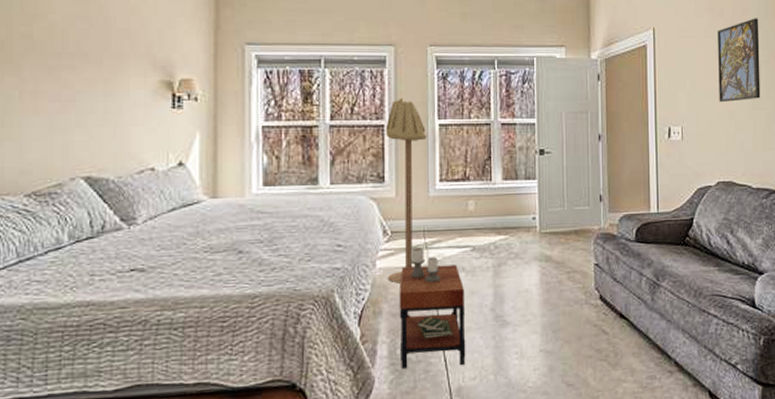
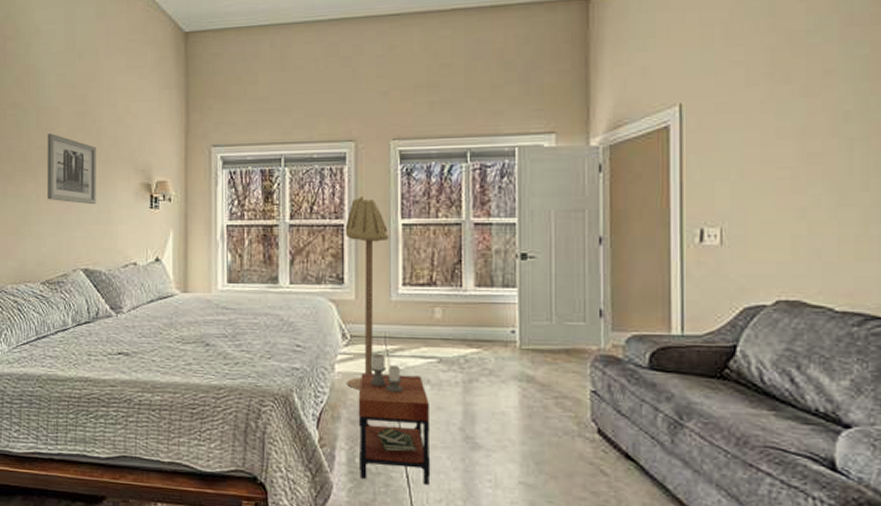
wall art: none [35,21,103,104] -> present [47,133,97,205]
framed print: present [718,18,761,103] -> none [781,81,852,197]

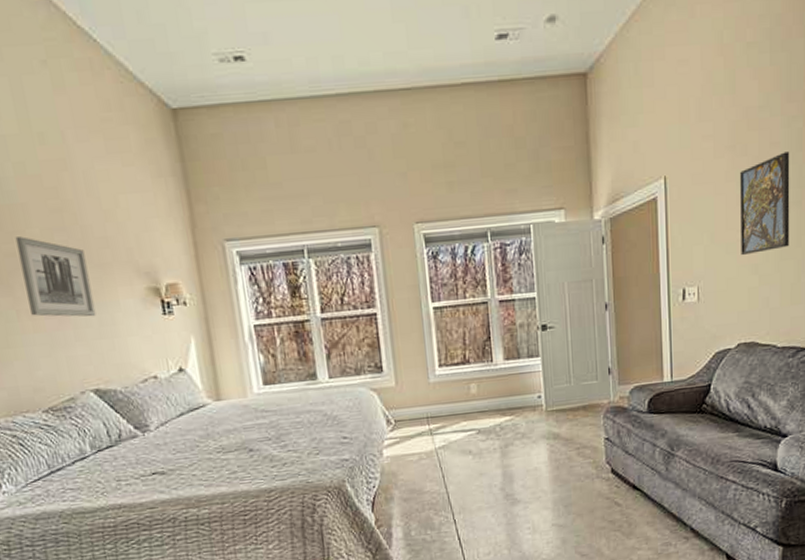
floor lamp: present [345,197,389,390] -> none [378,283,422,470]
side table: present [358,353,431,486] -> none [408,433,479,549]
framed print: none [781,81,852,197] -> present [740,151,790,256]

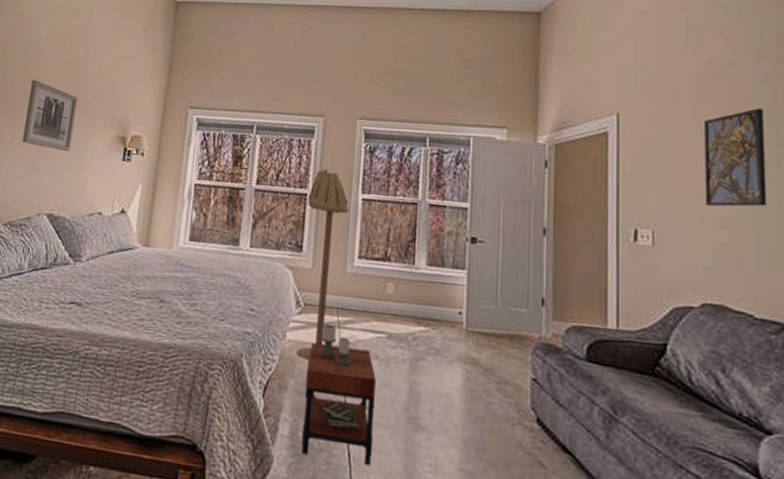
floor lamp: none [378,283,422,470] -> present [297,169,349,360]
side table: none [408,433,479,549] -> present [301,323,376,466]

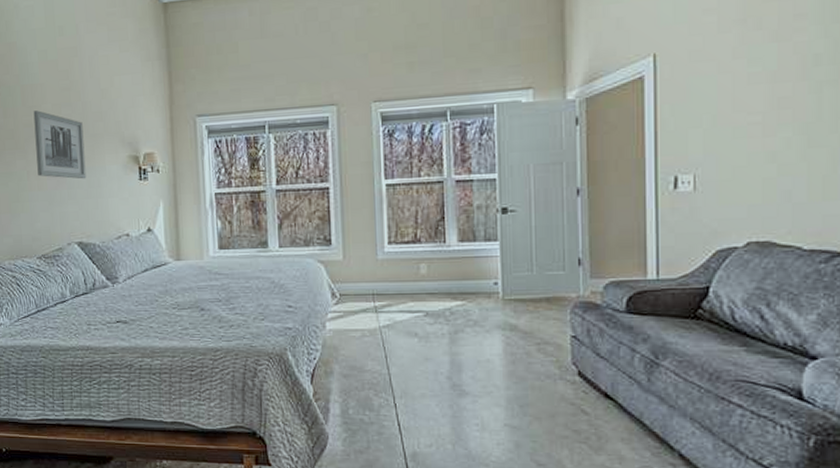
floor lamp: present [297,169,349,360] -> none [330,159,374,345]
side table: present [301,323,376,466] -> none [349,310,421,432]
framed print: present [705,108,767,207] -> none [752,24,822,142]

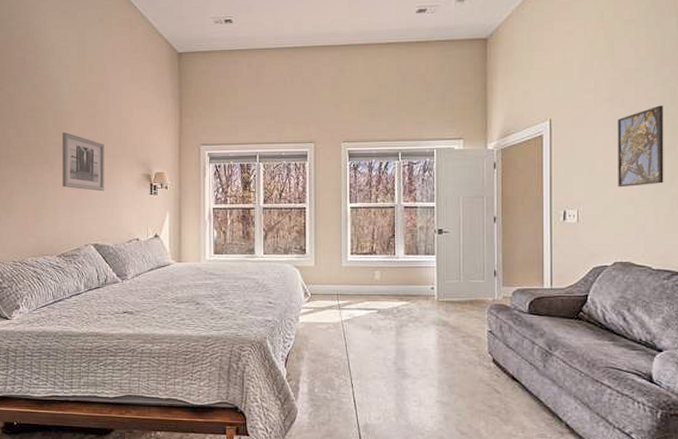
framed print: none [752,24,822,142] -> present [618,105,664,188]

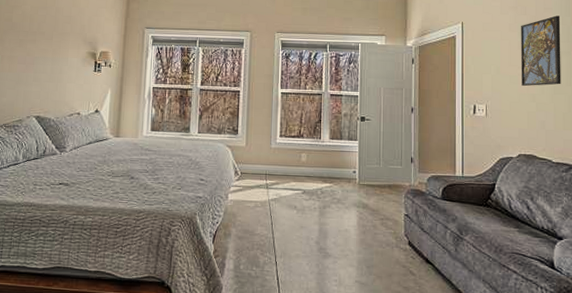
wall art: present [62,132,105,192] -> none [10,9,54,67]

